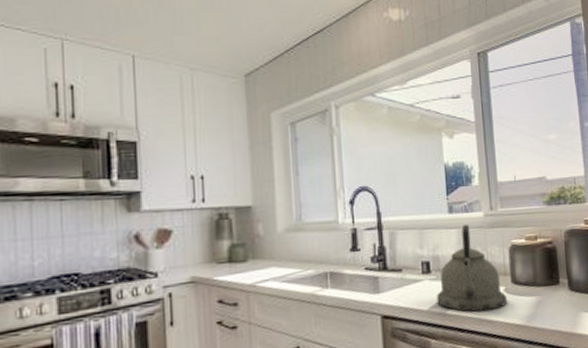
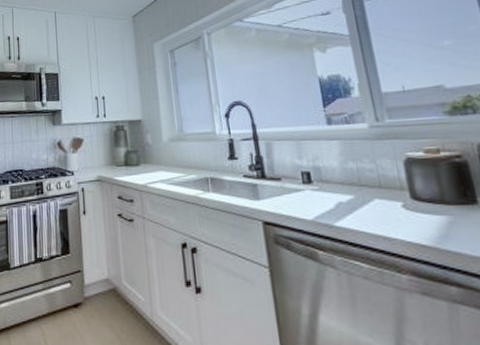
kettle: present [436,225,508,312] -> none [320,136,408,228]

